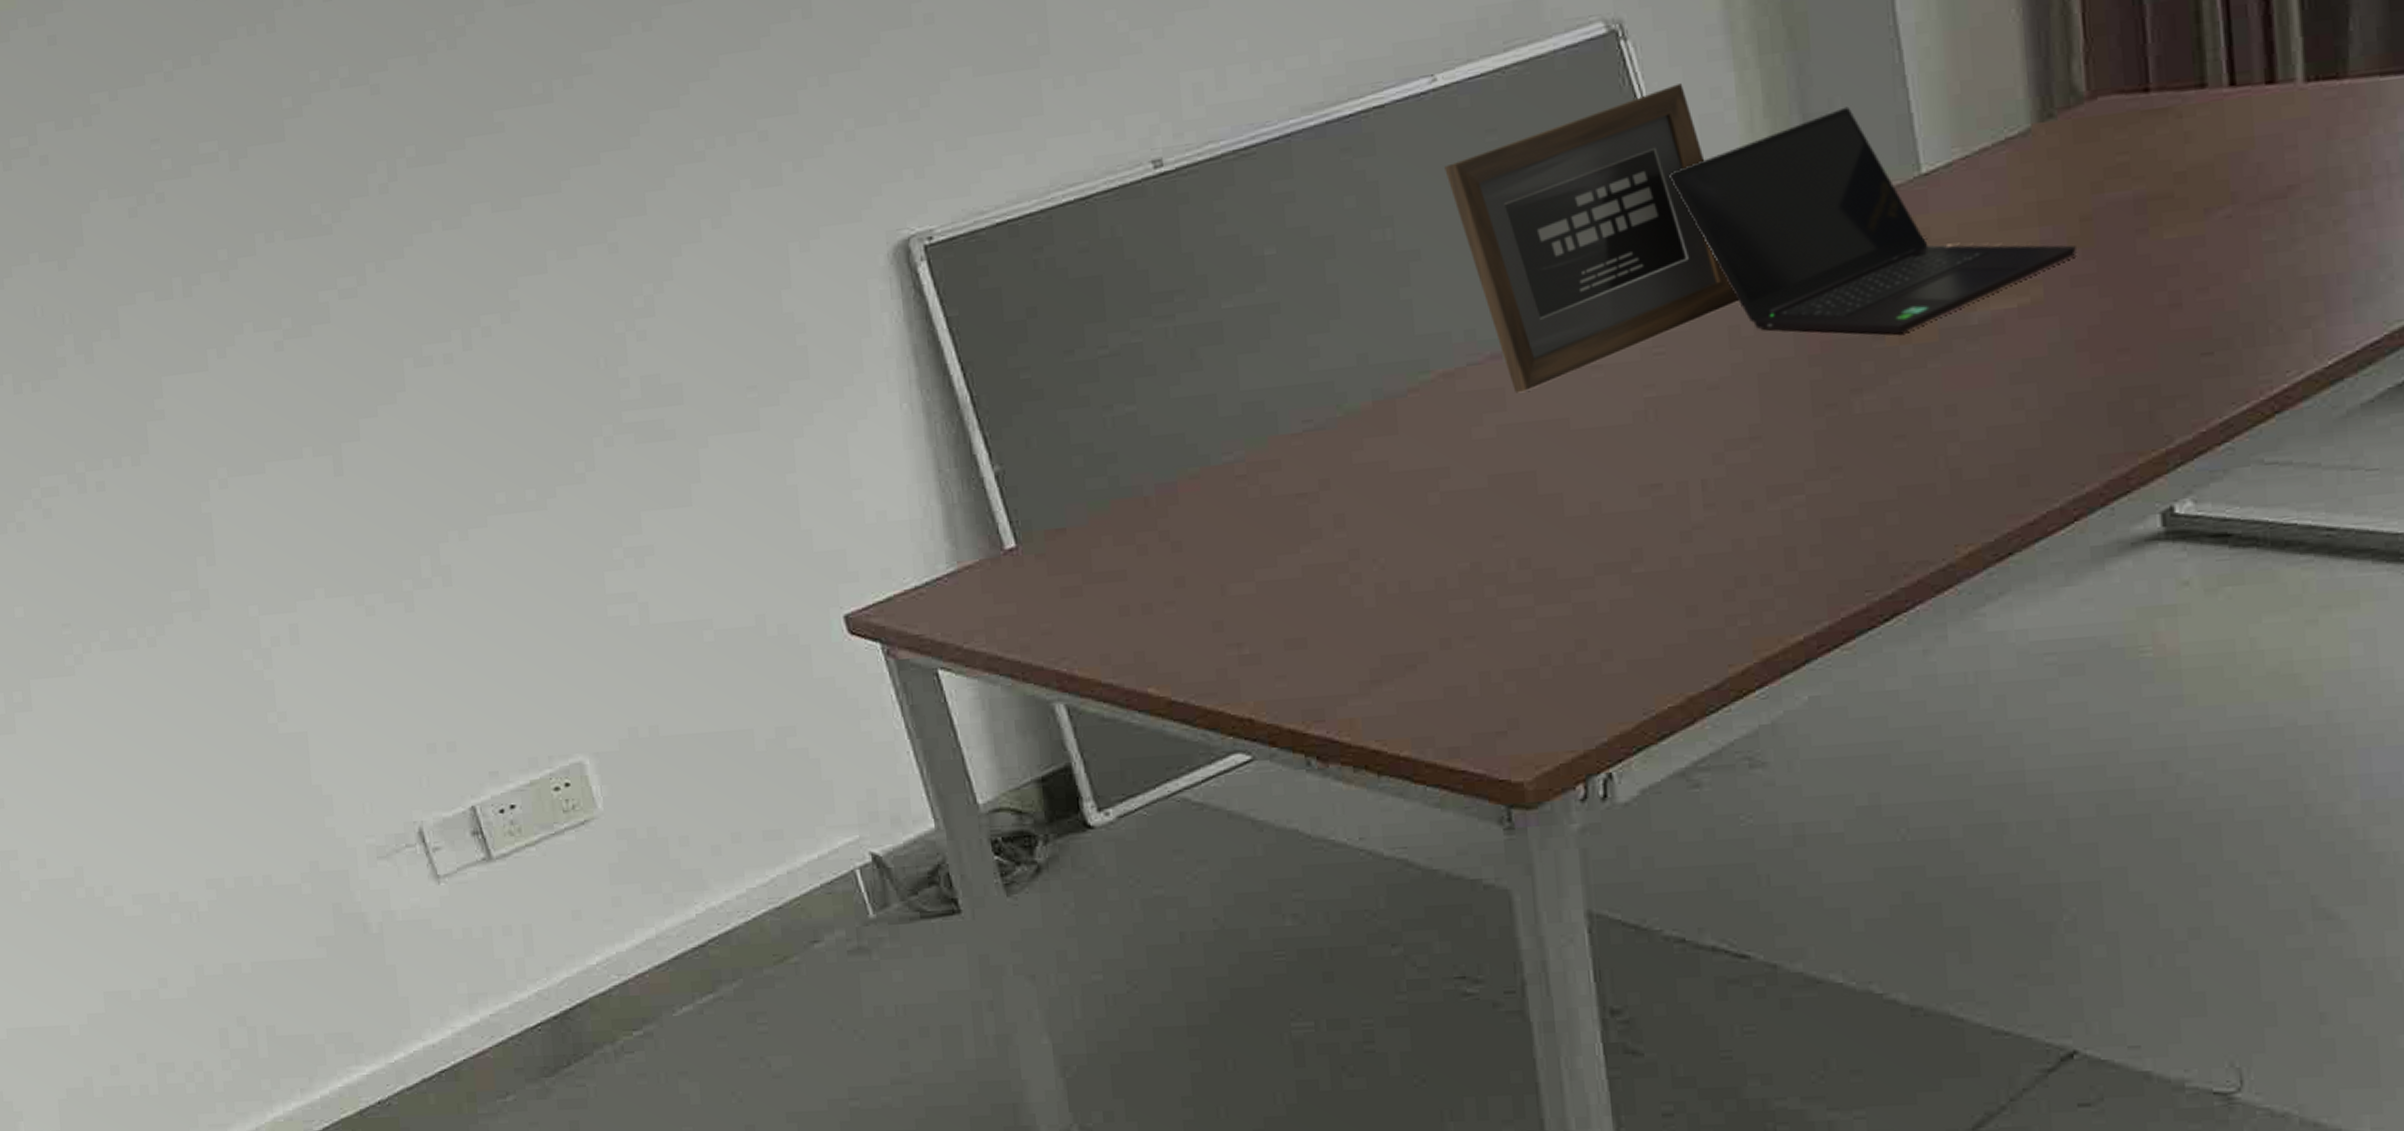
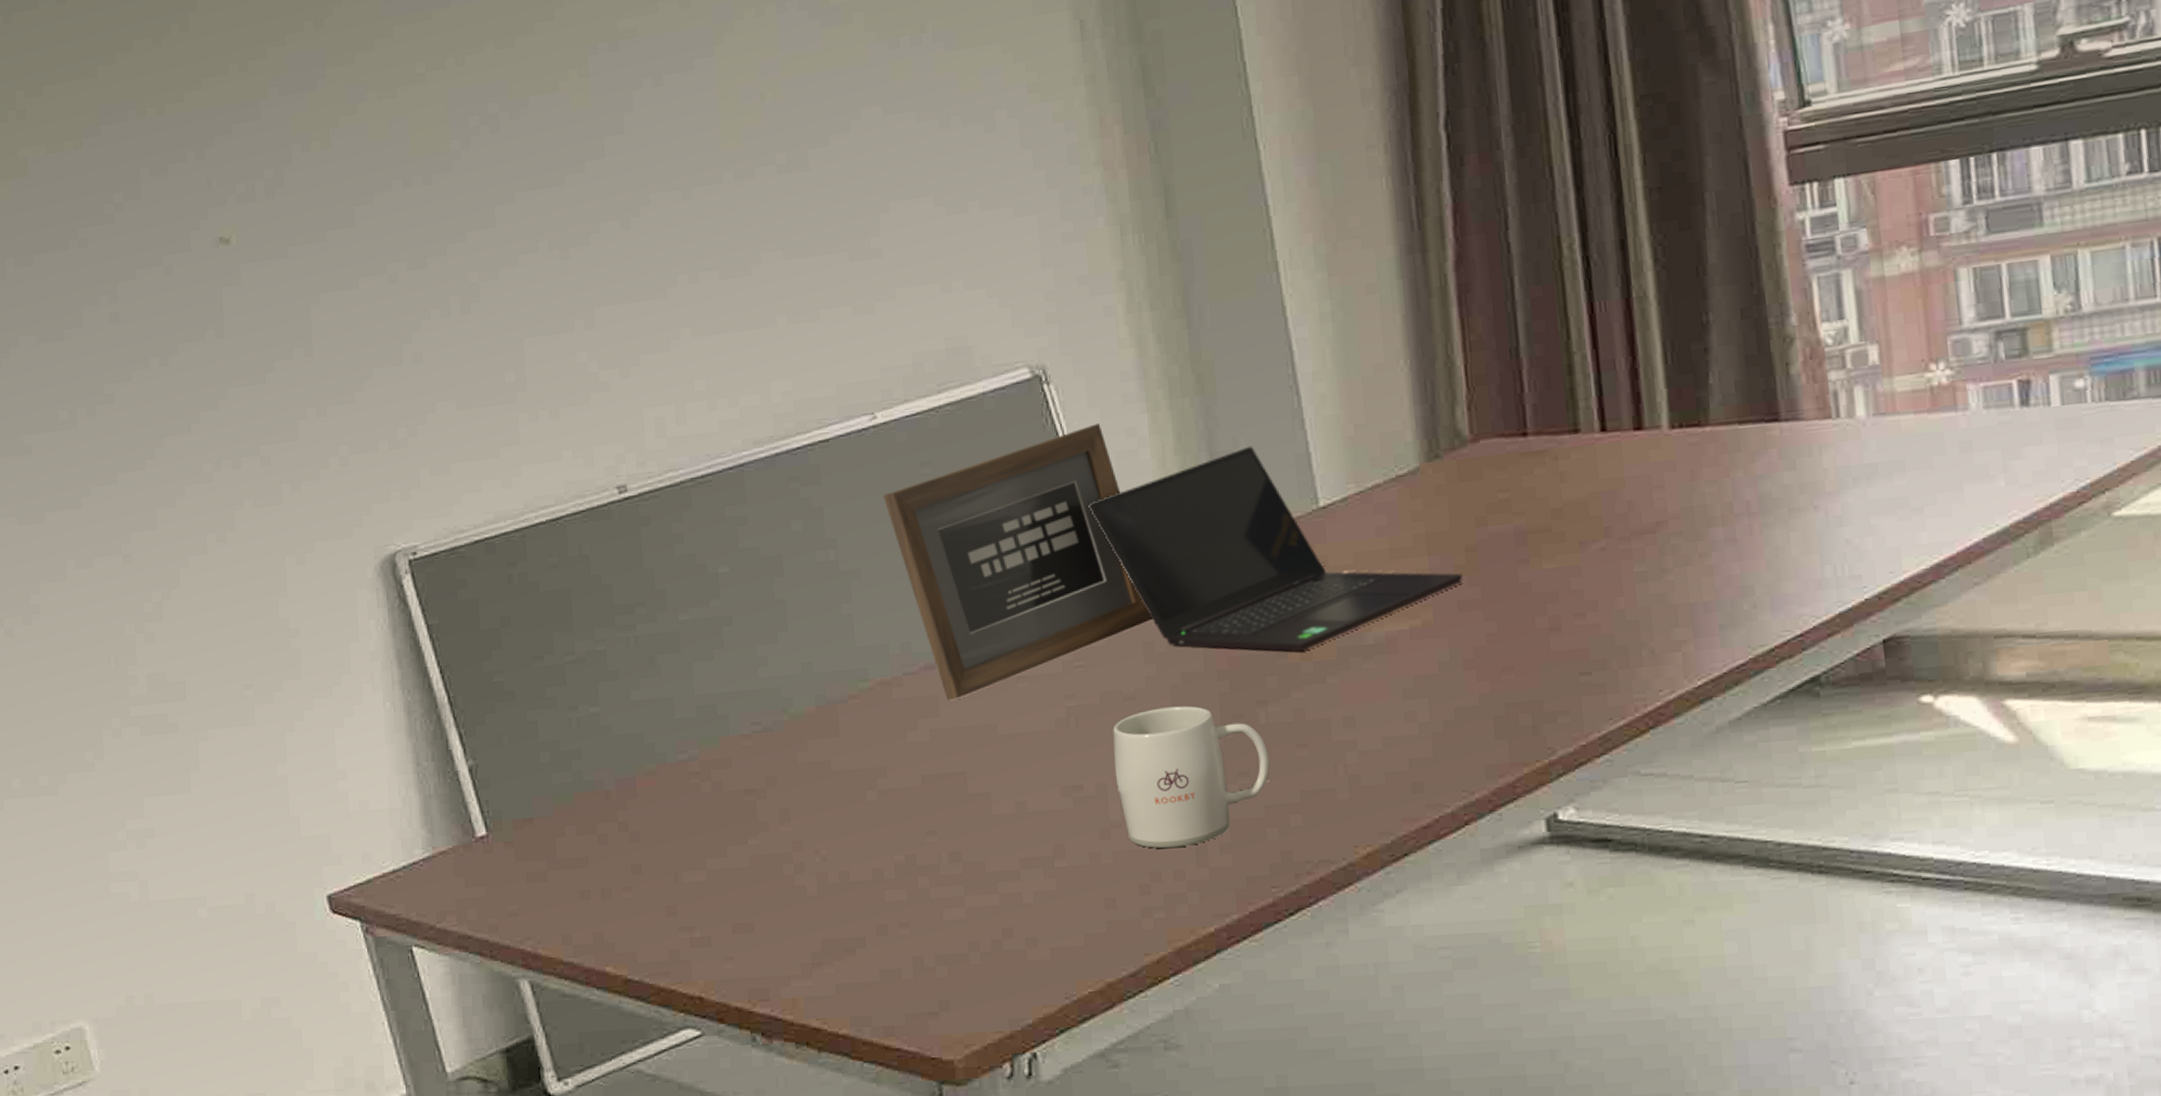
mug: none [1695,395,1865,552] -> present [1112,705,1270,849]

